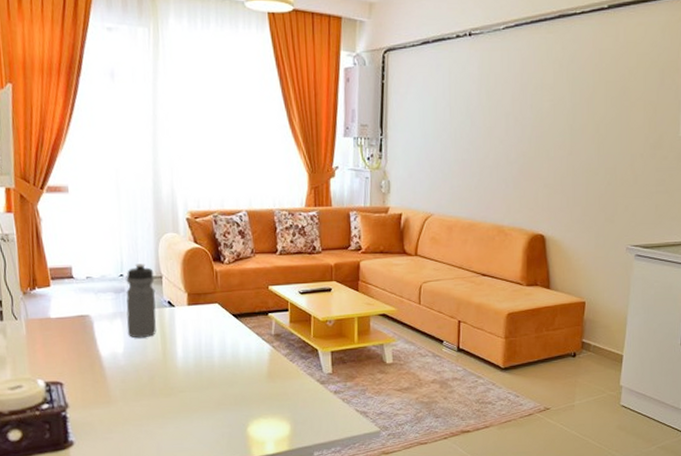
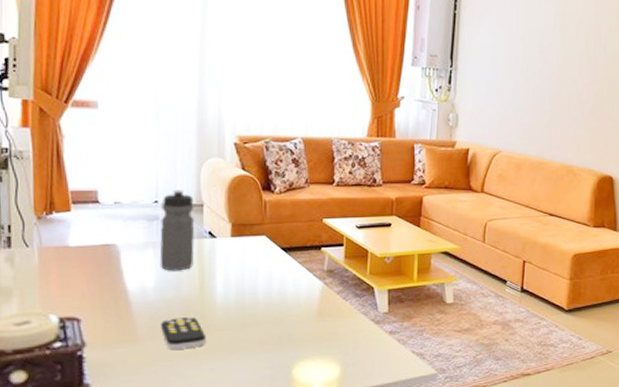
remote control: none [130,379,171,411] -> present [160,316,207,351]

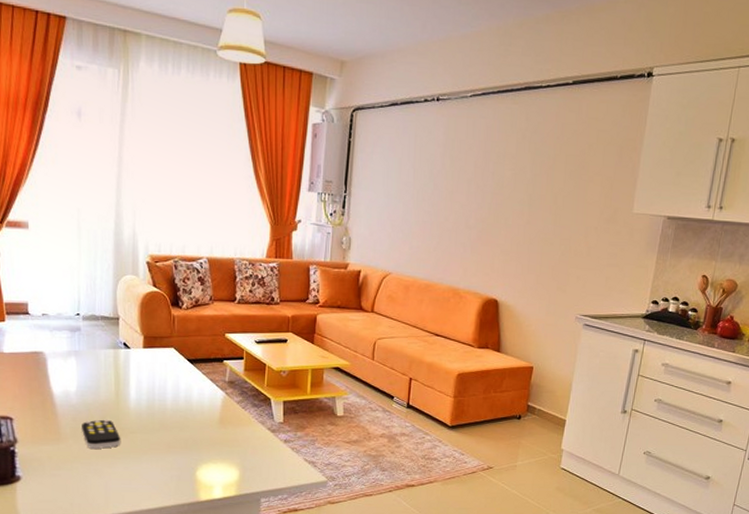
water bottle: present [159,190,195,271] -> none [81,304,112,378]

